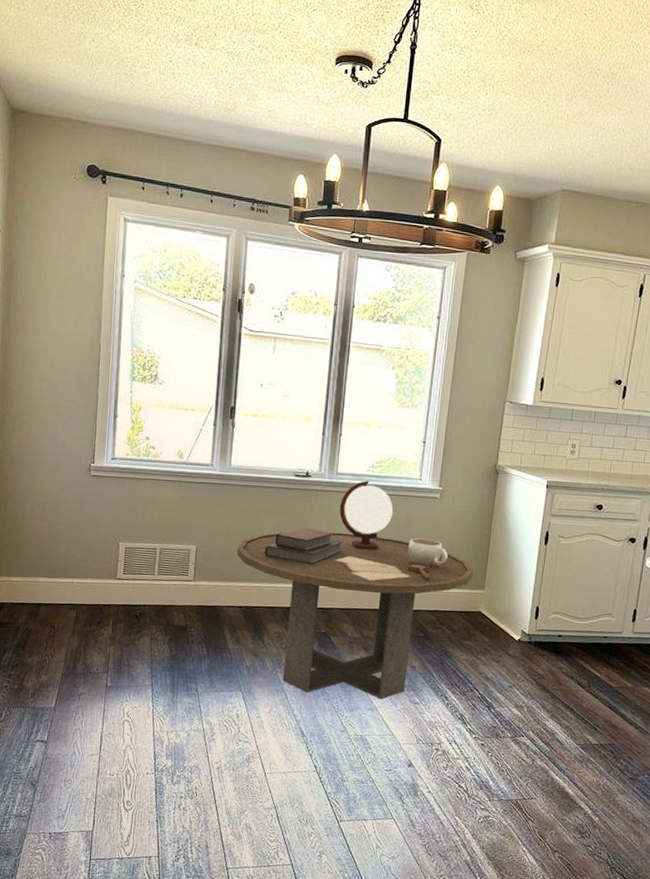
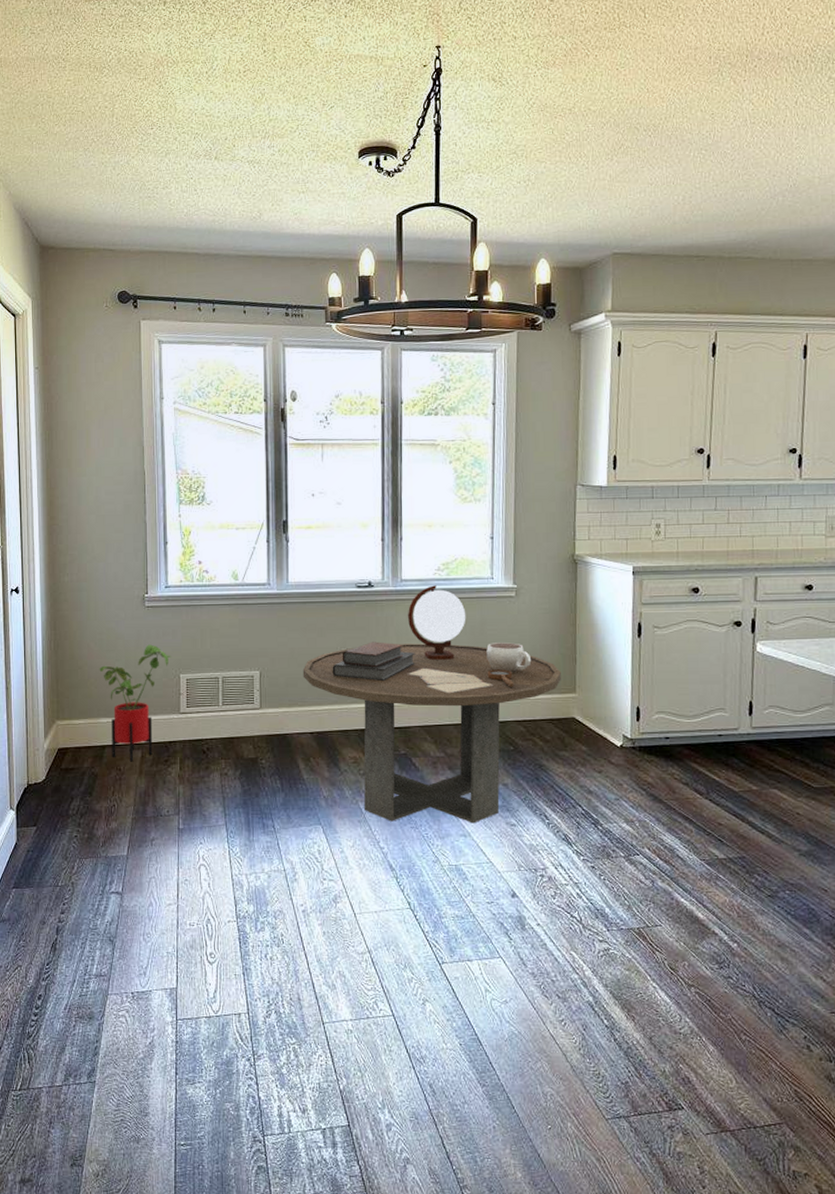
house plant: none [40,511,112,621] -> present [99,644,171,762]

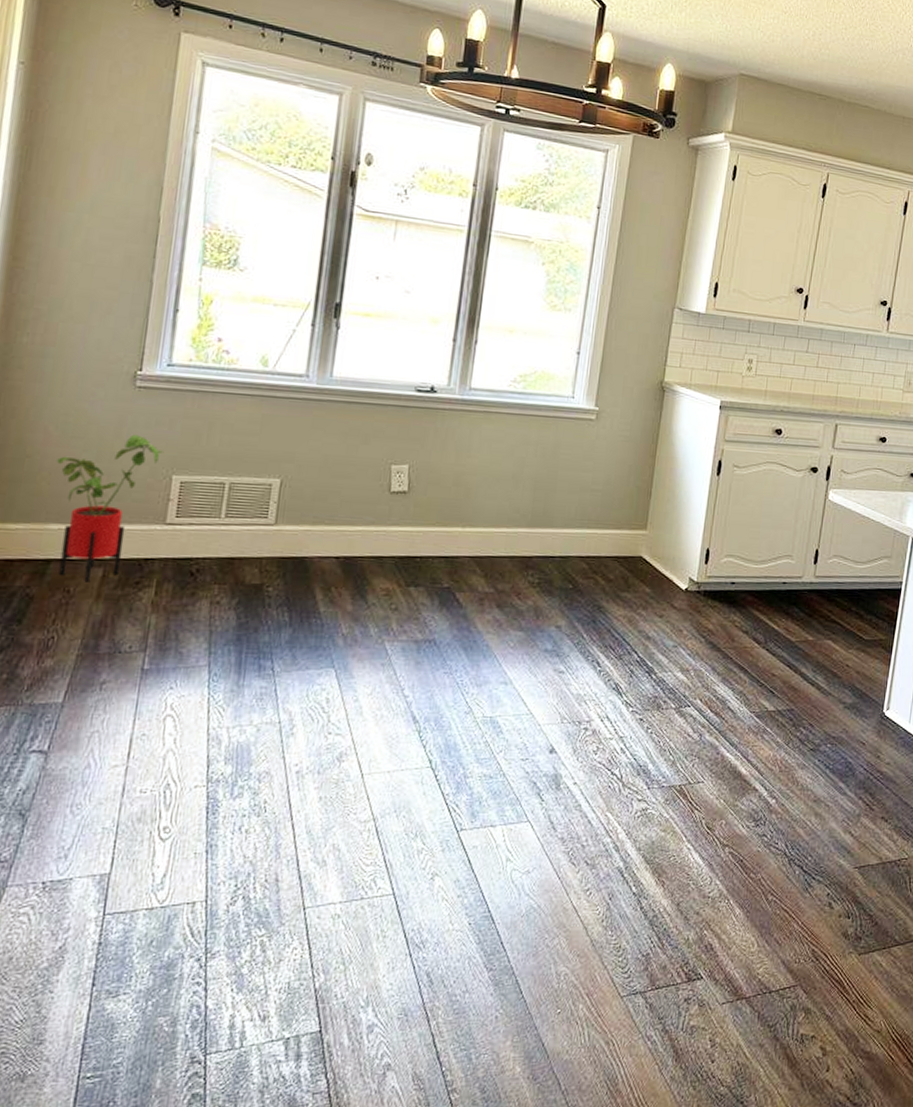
round table: present [302,585,561,824] -> none [335,398,634,670]

